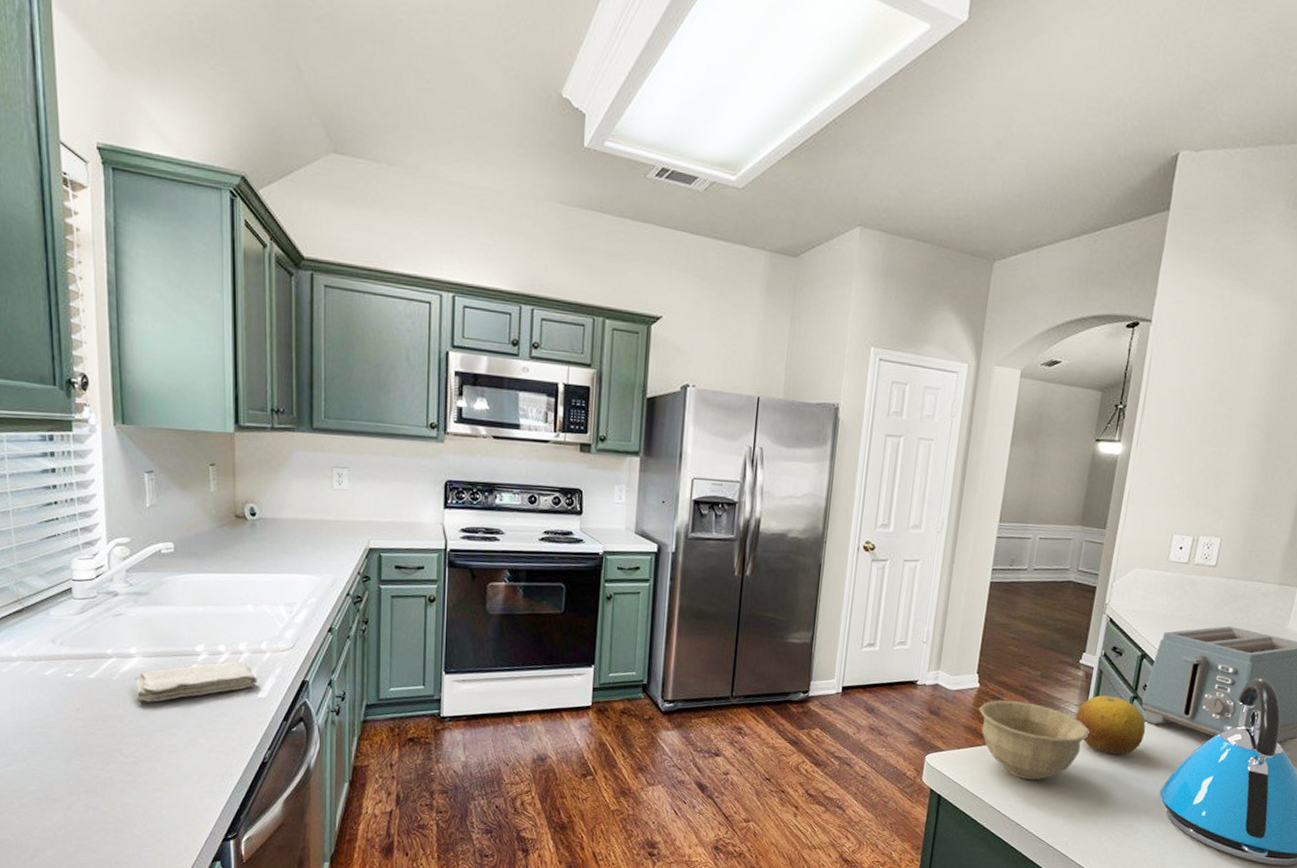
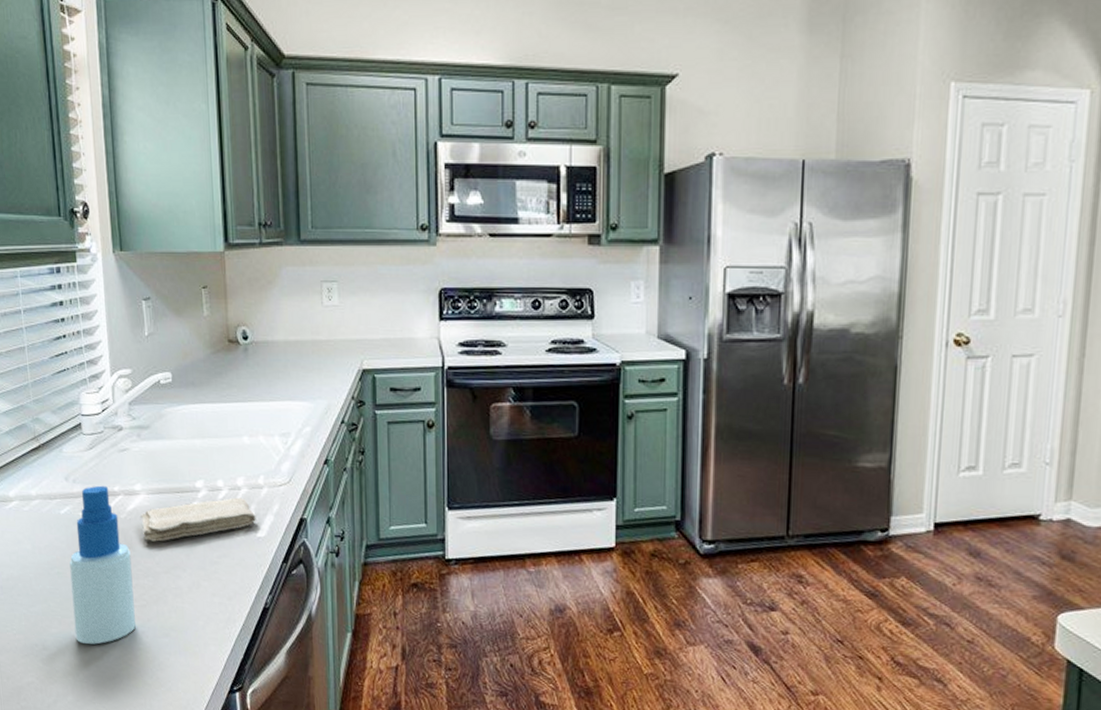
spray bottle: none [53,648,125,801] -> present [69,485,136,645]

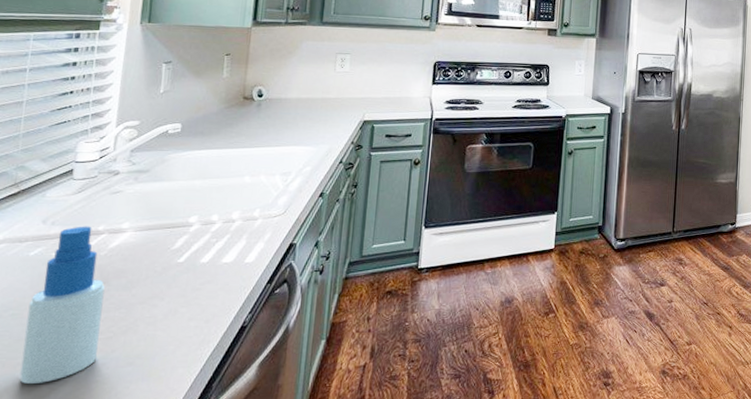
washcloth: present [140,497,256,542] -> none [122,229,247,275]

